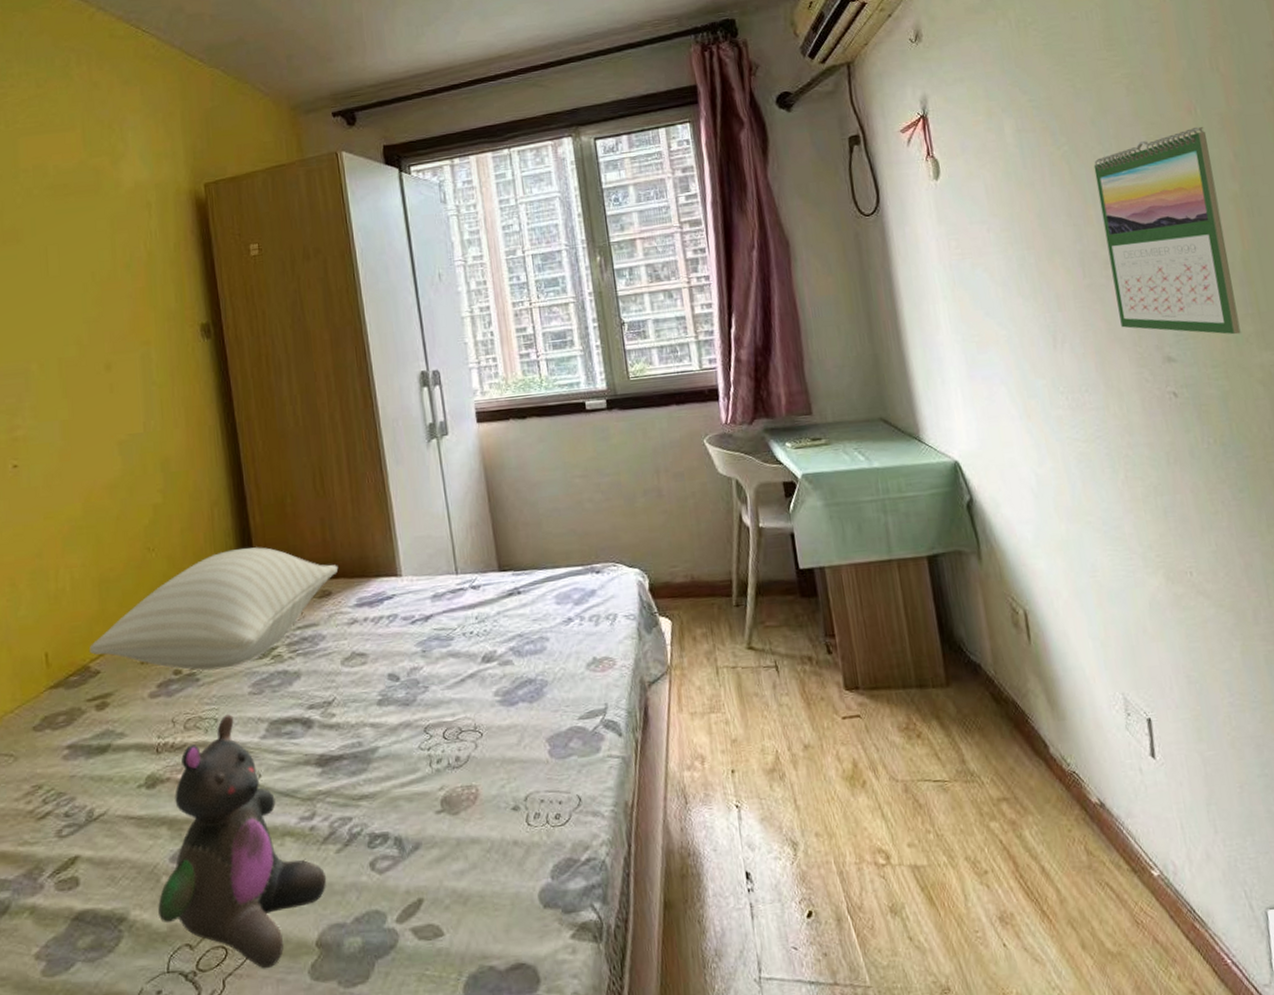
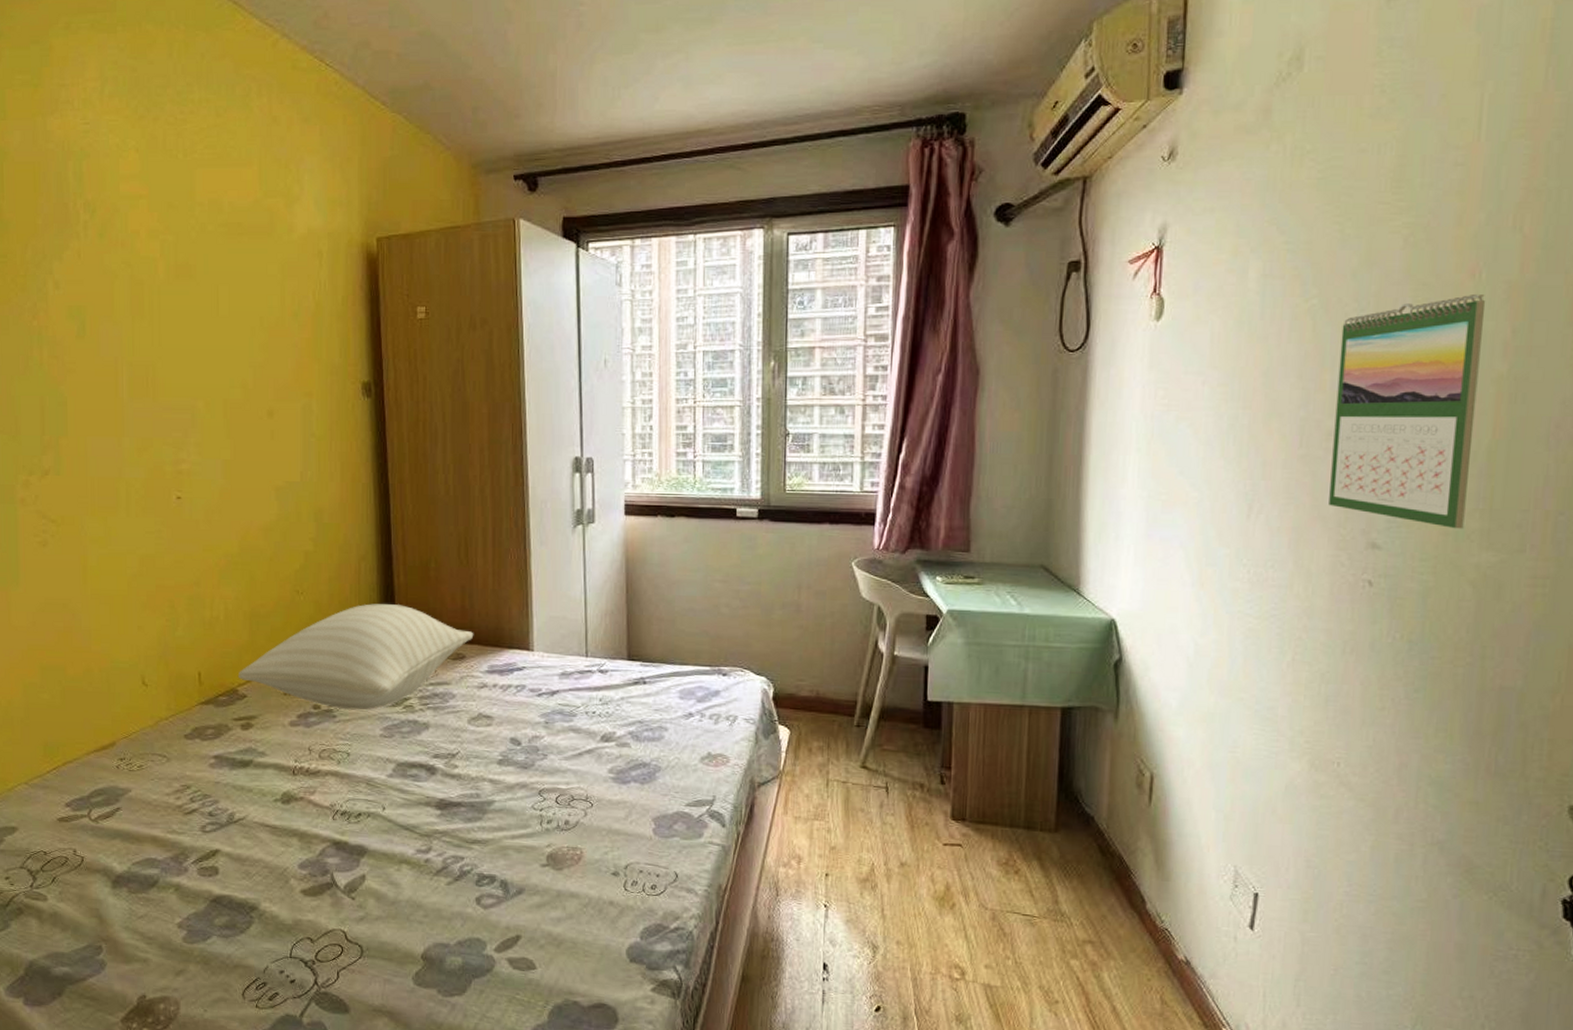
stuffed bear: present [158,714,327,969] -> none [286,751,436,969]

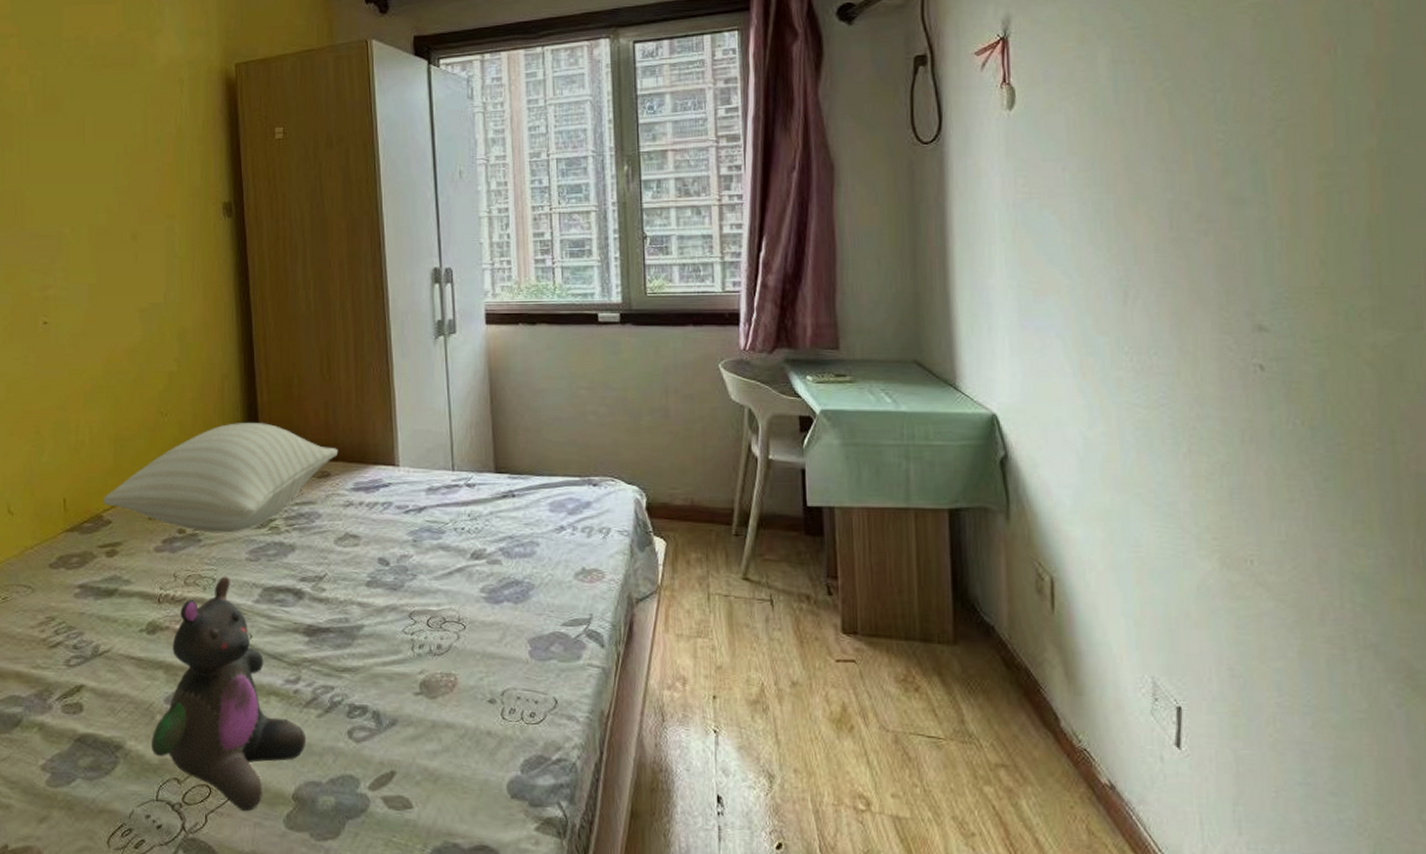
stuffed bear: none [286,751,436,969] -> present [151,576,307,812]
calendar: present [1329,295,1486,529] -> none [1199,70,1353,308]

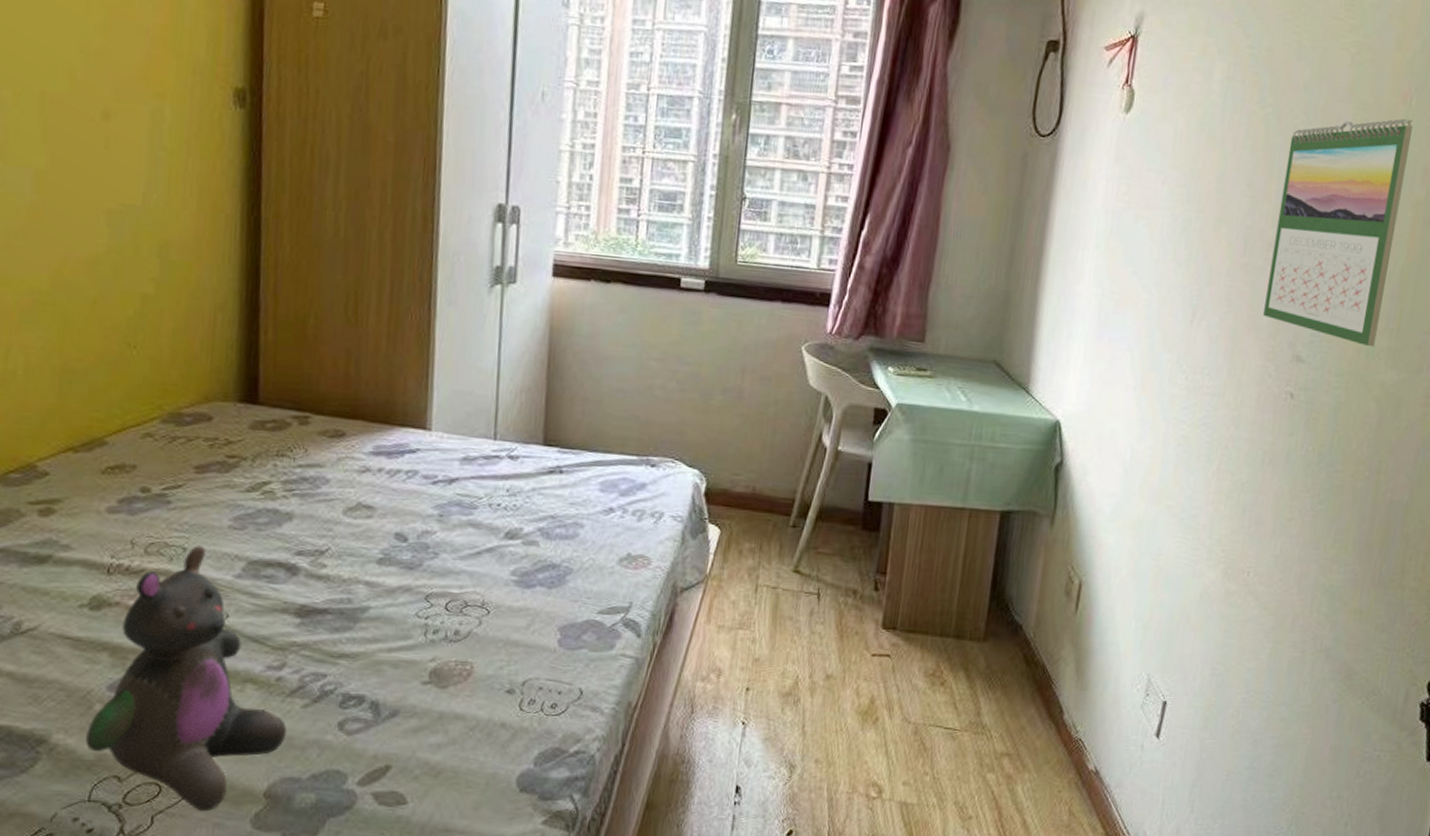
pillow: present [102,423,339,533] -> none [37,364,359,496]
calendar: none [1199,70,1353,308] -> present [1263,119,1414,347]

